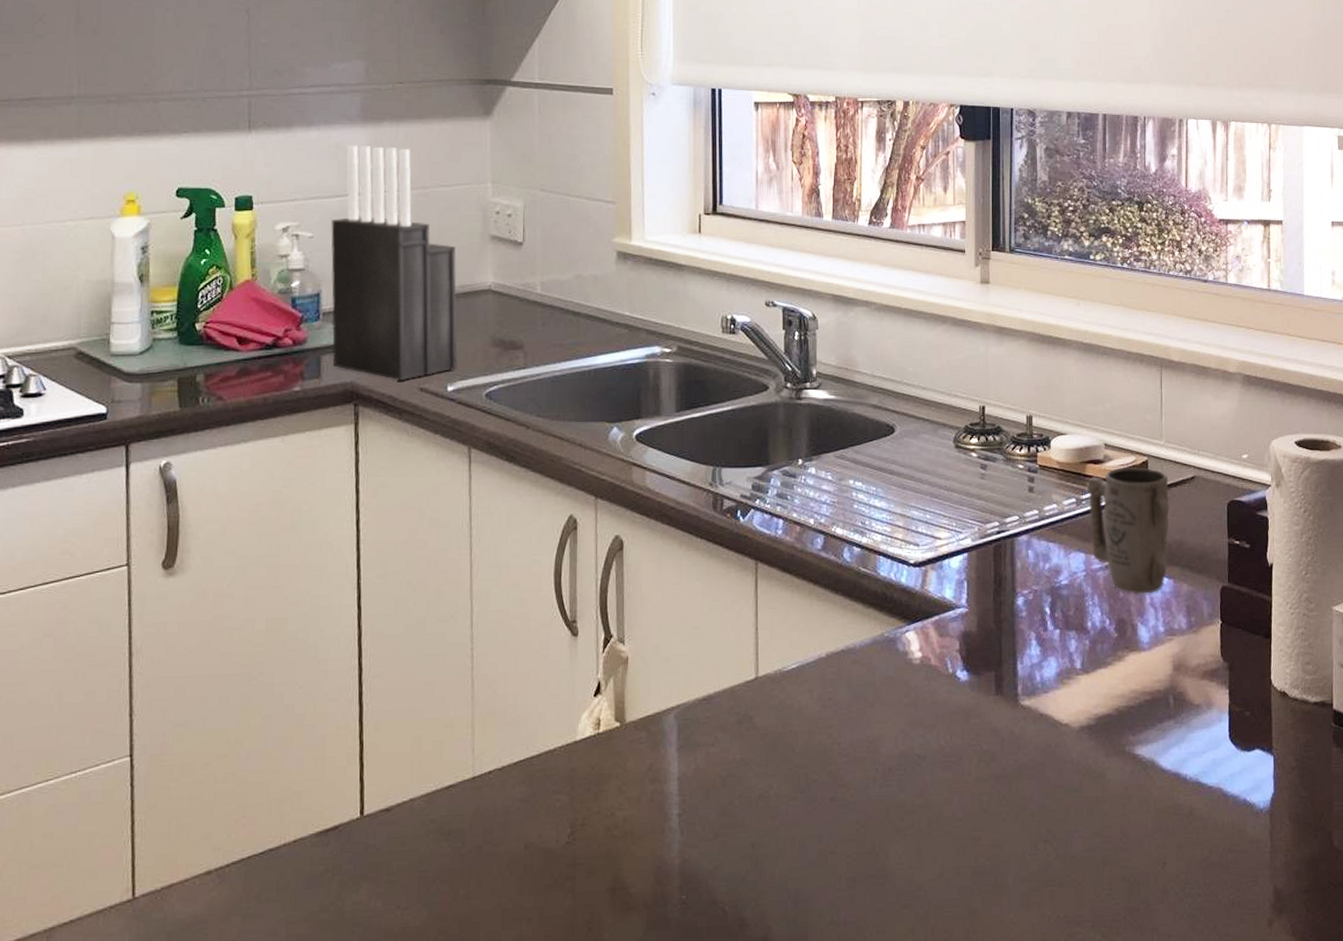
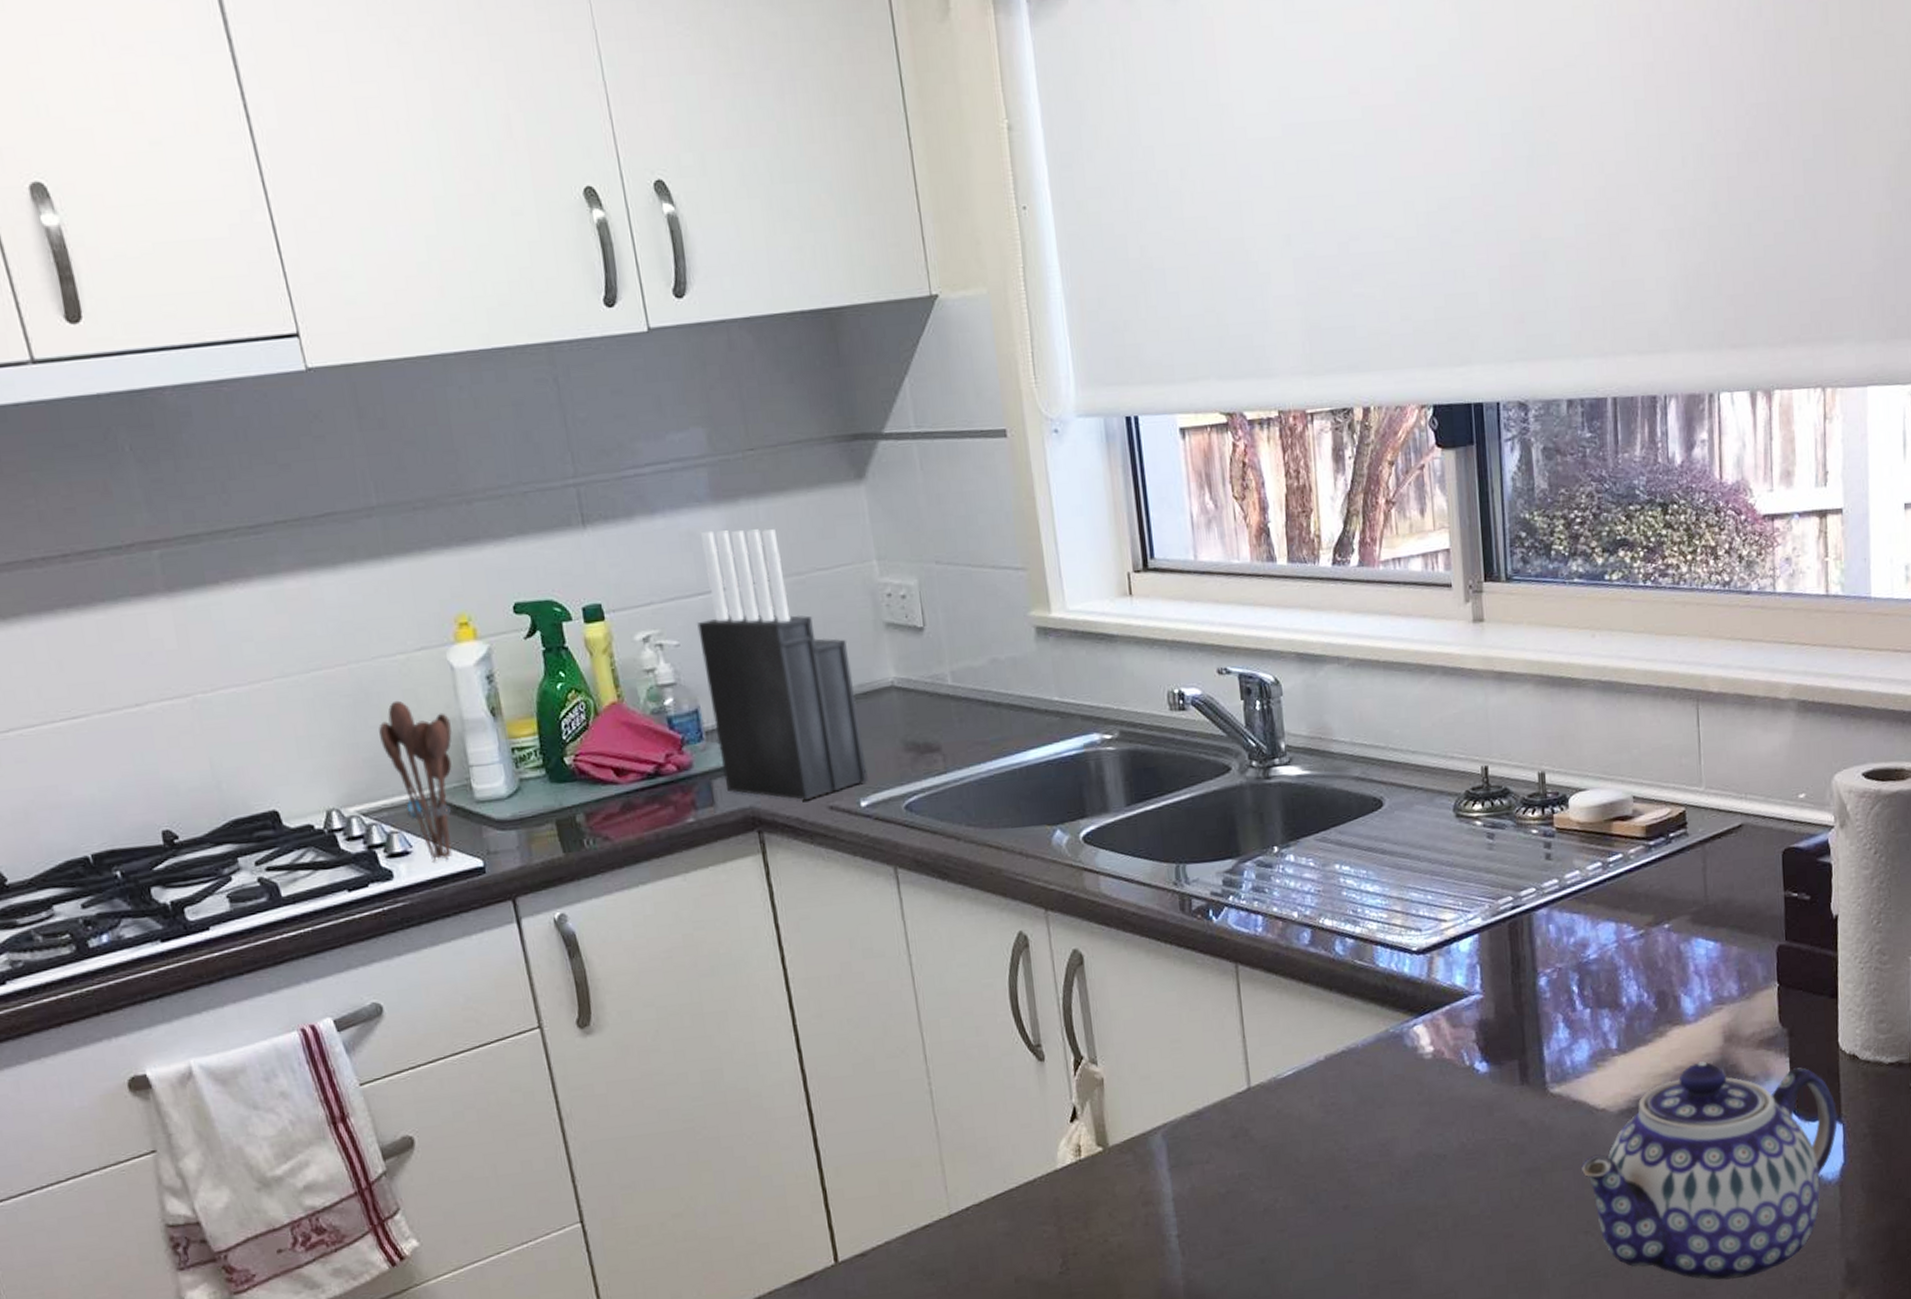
utensil holder: none [37,260,102,404] -> present [379,700,452,861]
teapot: none [1045,687,1269,899] -> present [1582,1061,1838,1281]
mug: present [1087,467,1169,594] -> none [1615,820,1714,963]

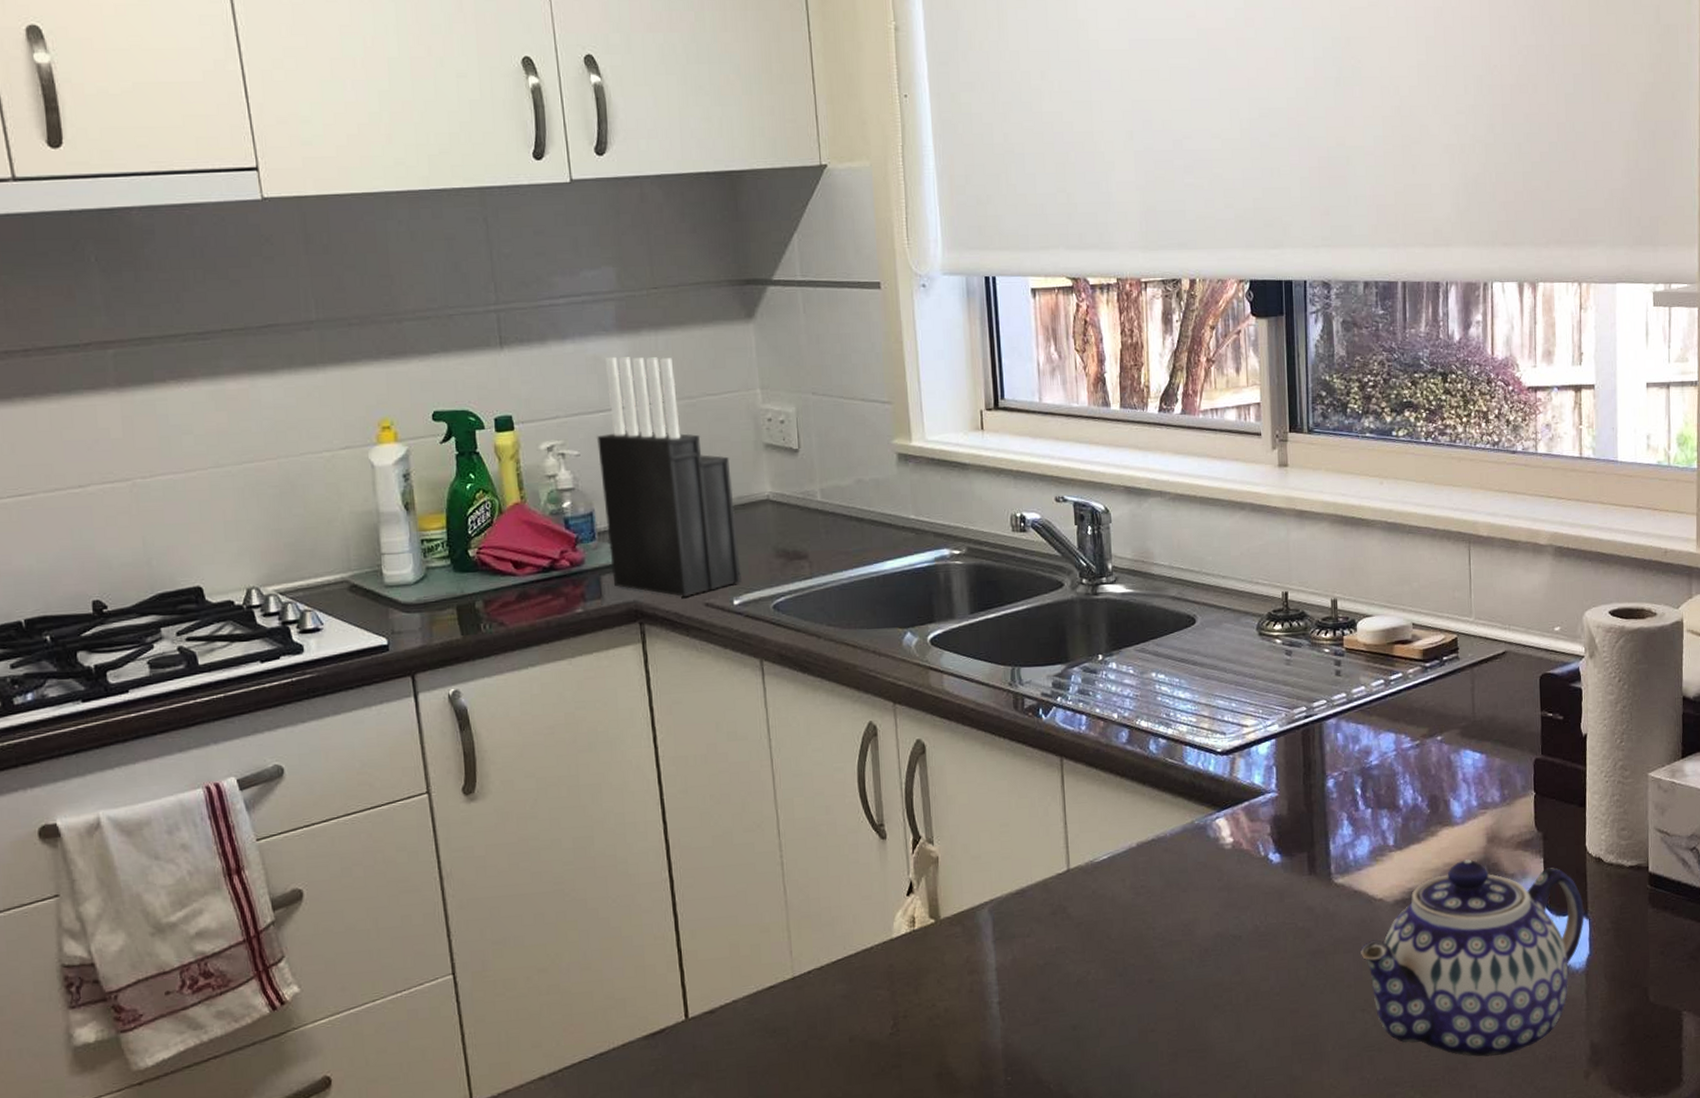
utensil holder: present [379,700,452,861] -> none [301,492,368,638]

